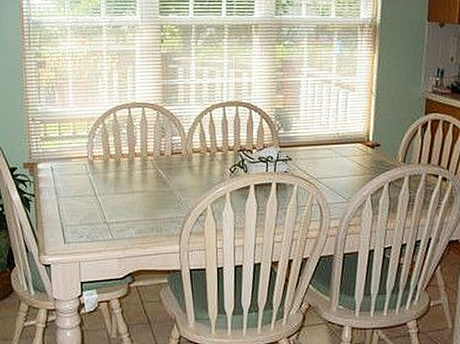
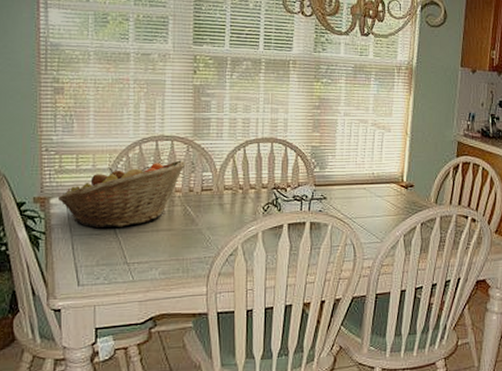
fruit basket: none [45,125,157,190] -> present [58,160,186,228]

